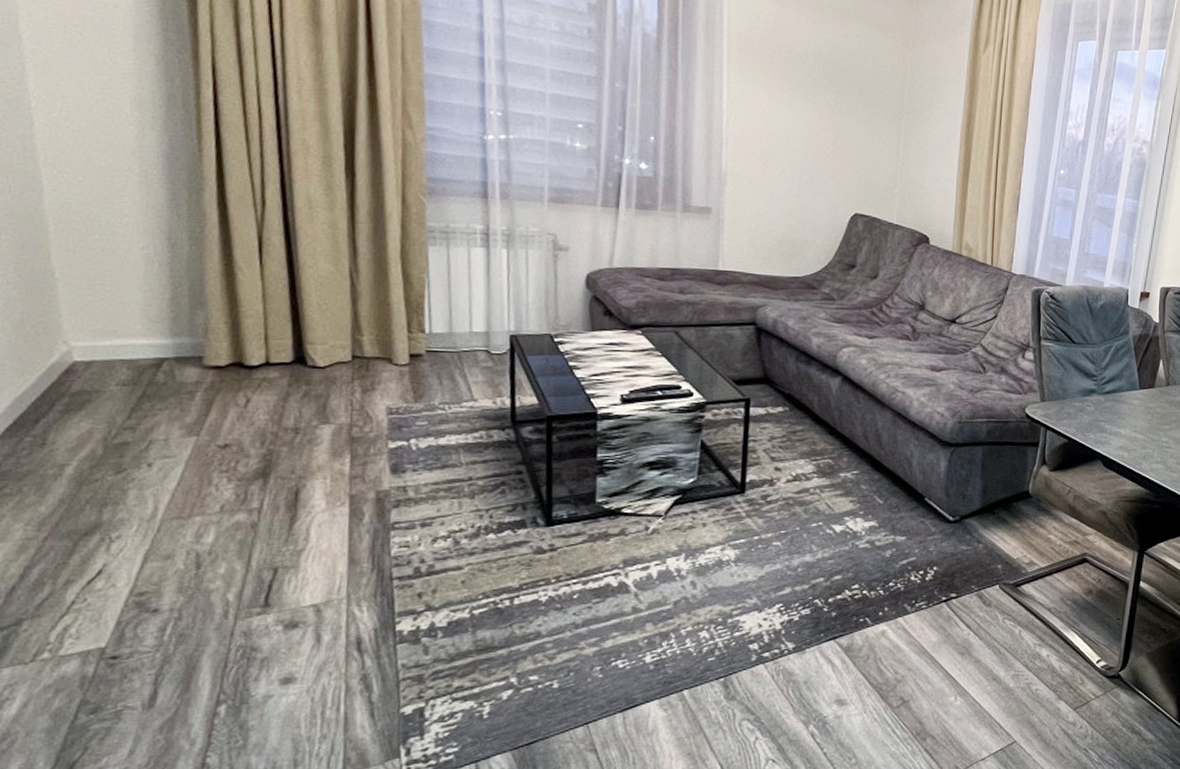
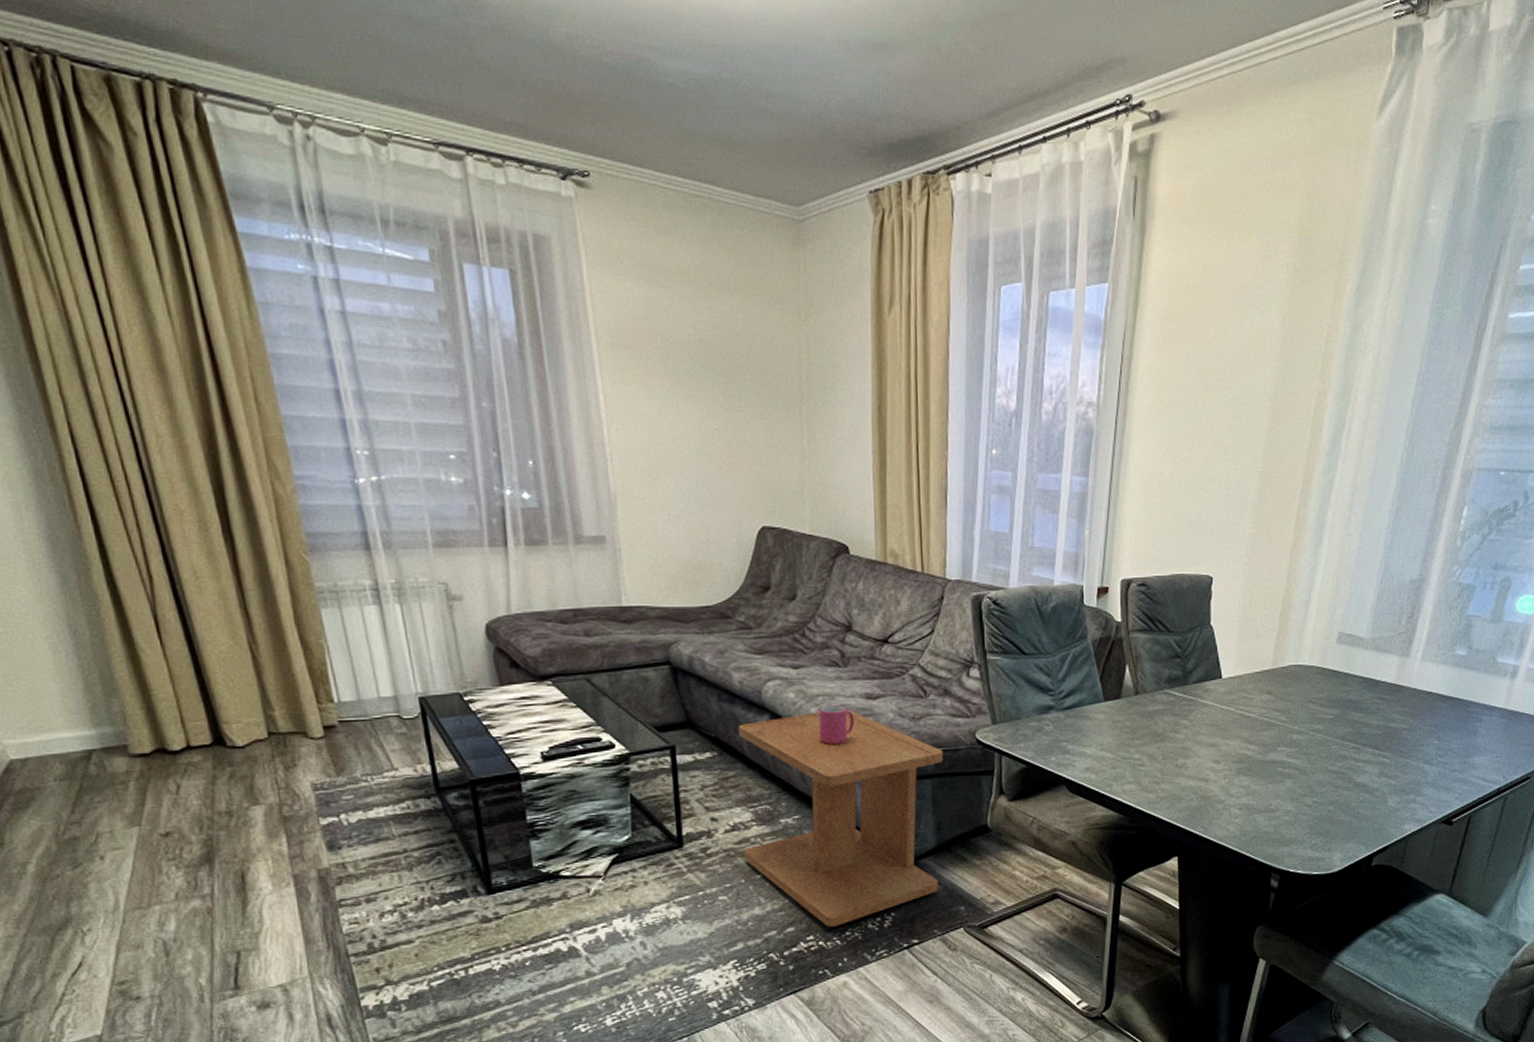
side table: none [802,378,996,577] -> present [738,709,944,927]
mug: none [884,373,919,408] -> present [818,705,855,744]

